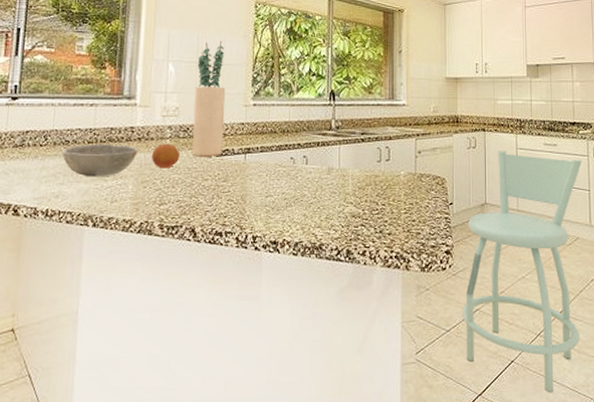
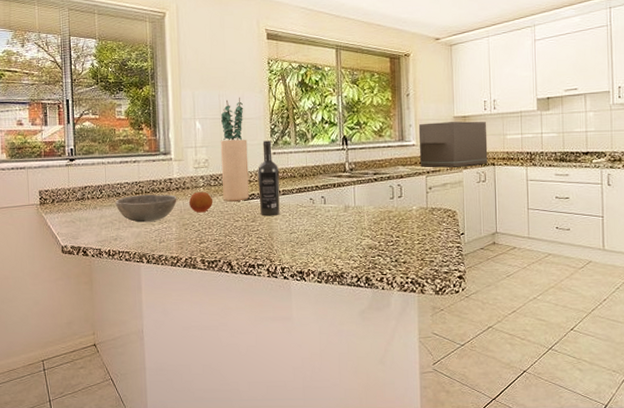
wine bottle: none [233,90,259,176] -> present [258,140,280,217]
microwave: none [409,82,479,131] -> present [418,121,488,168]
bar stool: present [462,151,583,393] -> none [475,183,596,399]

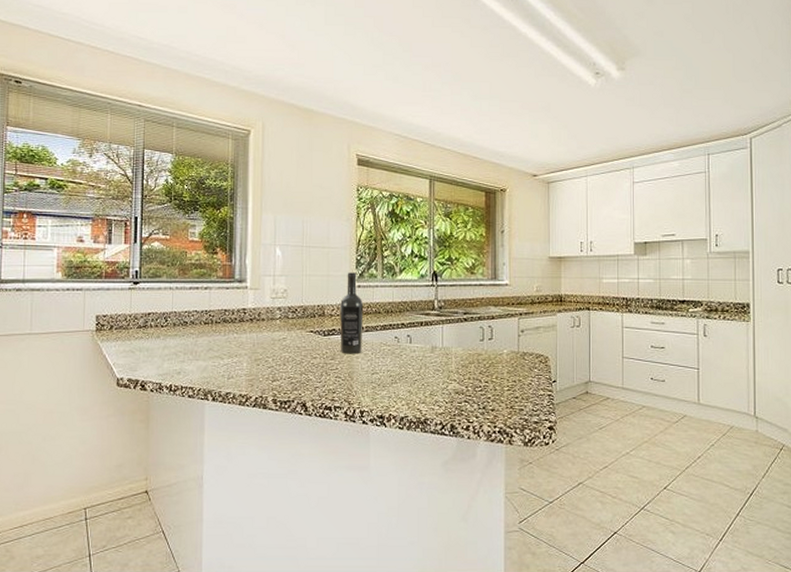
bowl: present [115,194,177,223] -> none [181,324,250,356]
fruit: present [188,191,213,212] -> none [263,324,290,346]
vase: present [220,97,250,202] -> none [300,224,331,337]
microwave: present [418,121,488,168] -> none [512,262,583,310]

